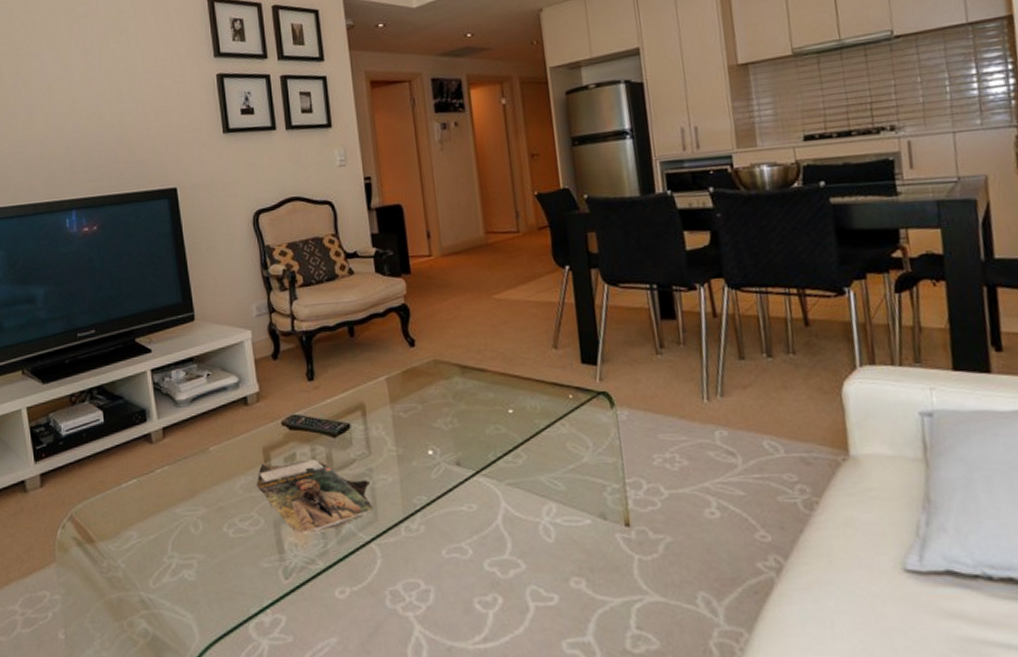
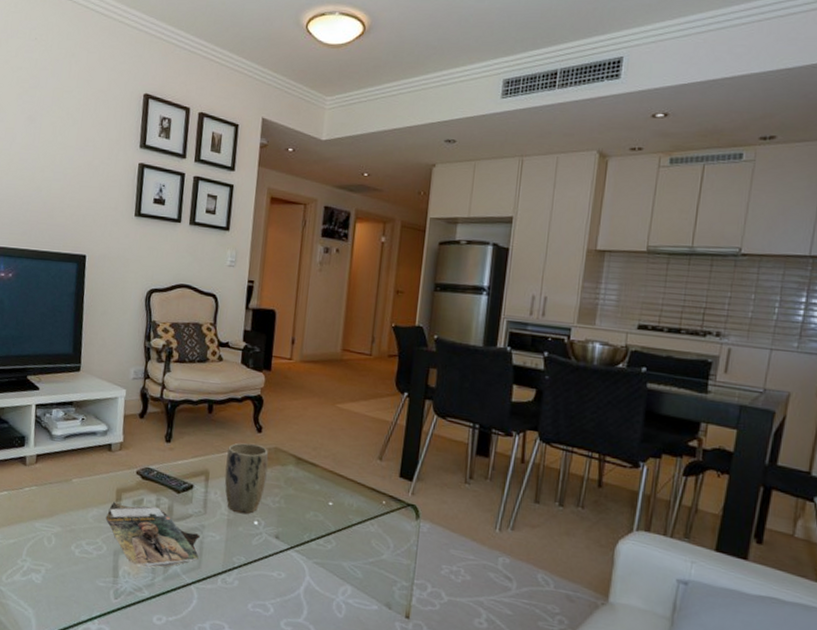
plant pot: none [381,360,432,446] -> present [224,443,269,514]

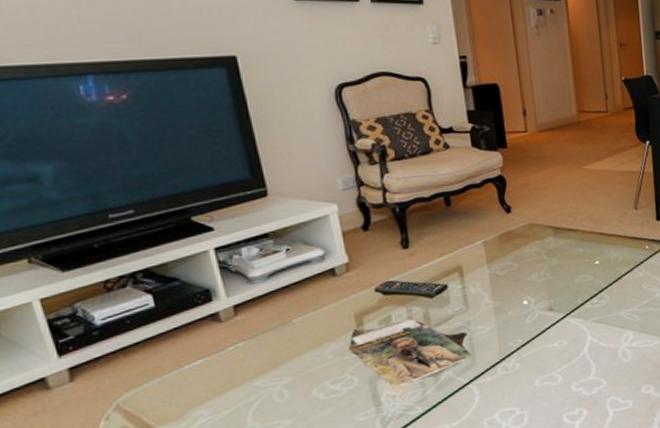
plant pot: present [224,443,269,514] -> none [478,225,527,299]

